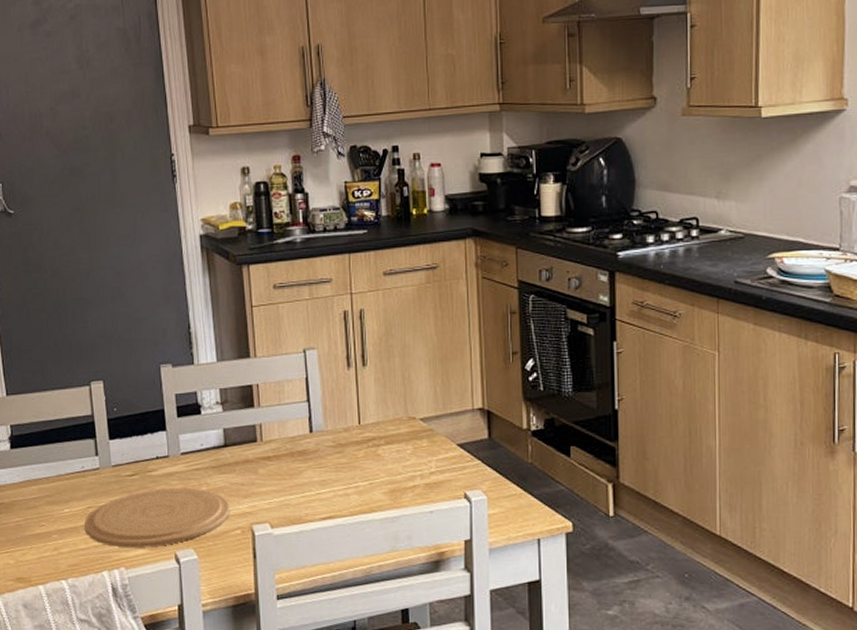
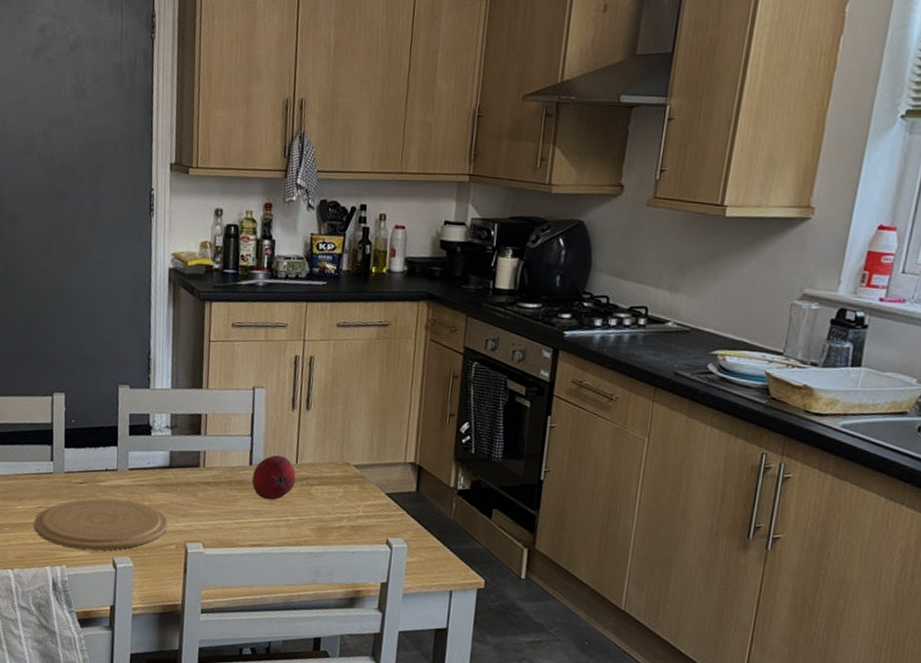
fruit: none [314,418,360,468] -> present [251,455,296,501]

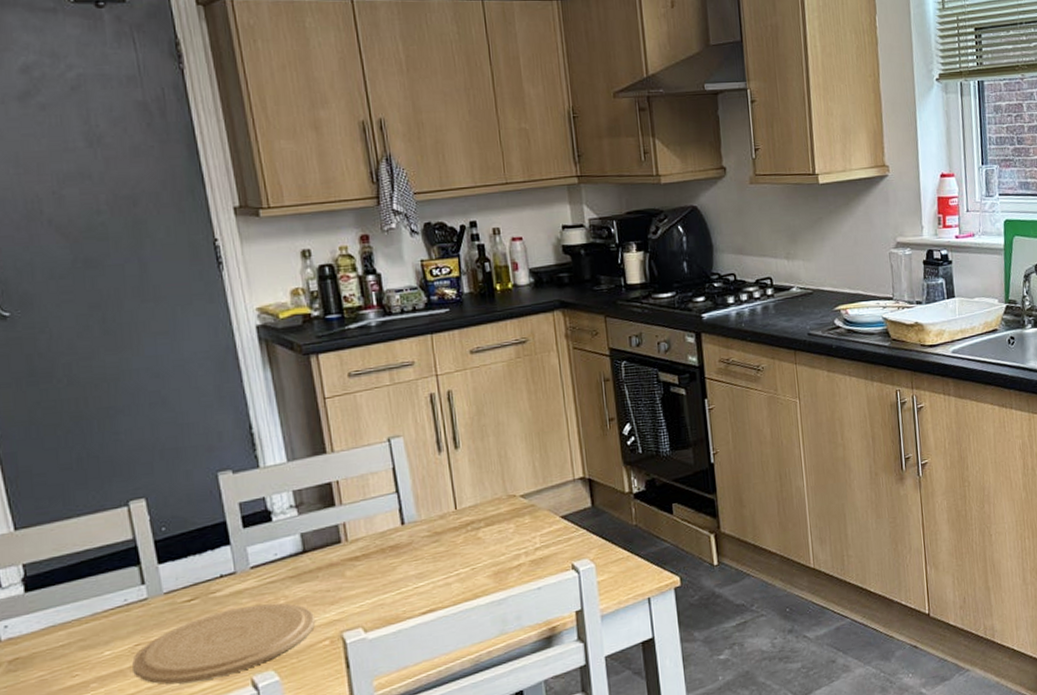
fruit: present [251,455,296,501] -> none [407,505,459,559]

